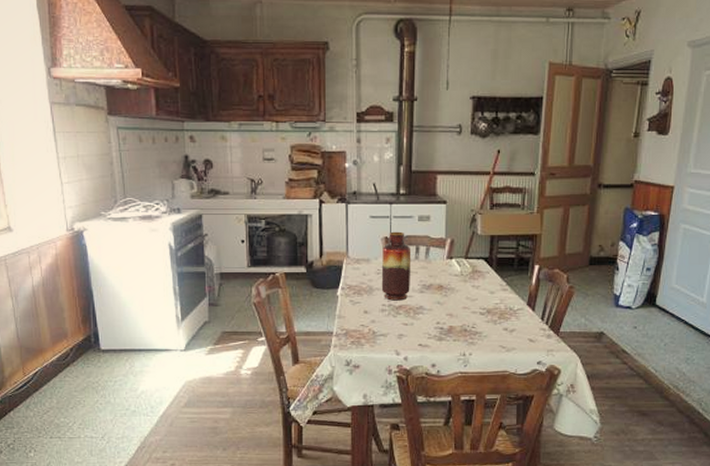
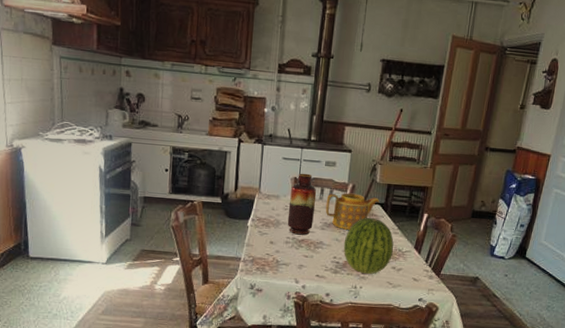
teapot: none [423,249,483,291] -> present [325,193,380,230]
fruit: none [447,274,503,338] -> present [343,217,394,274]

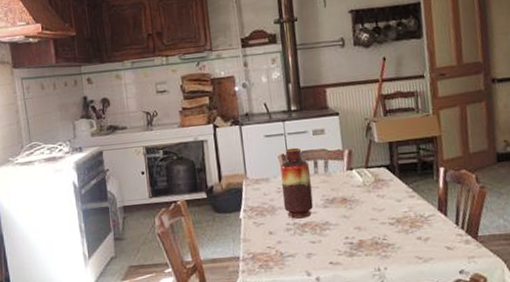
teapot: present [325,193,380,230] -> none [322,159,384,203]
fruit: present [343,217,394,274] -> none [353,183,414,251]

